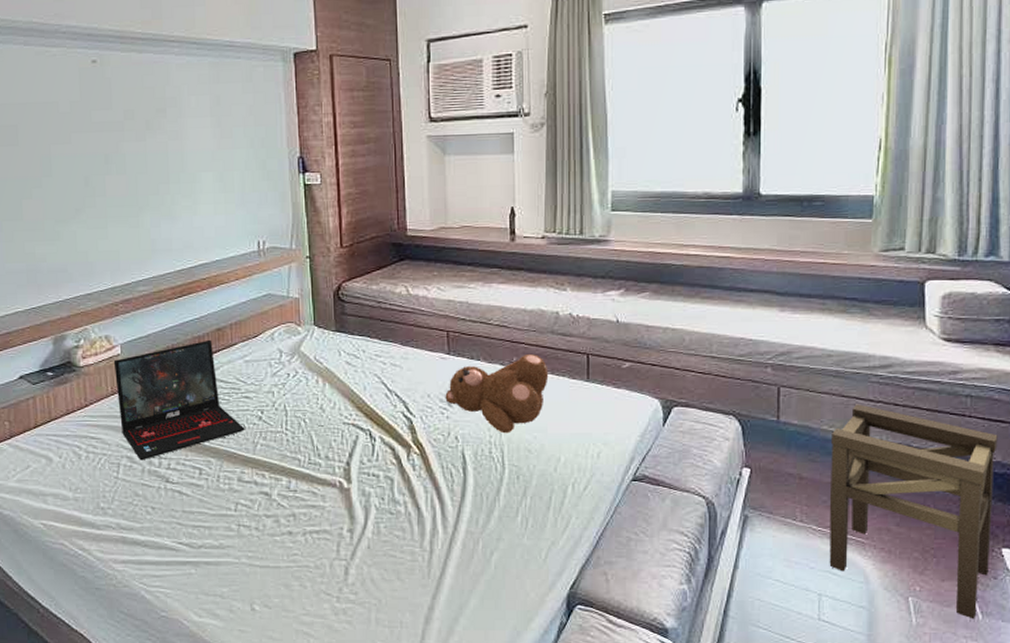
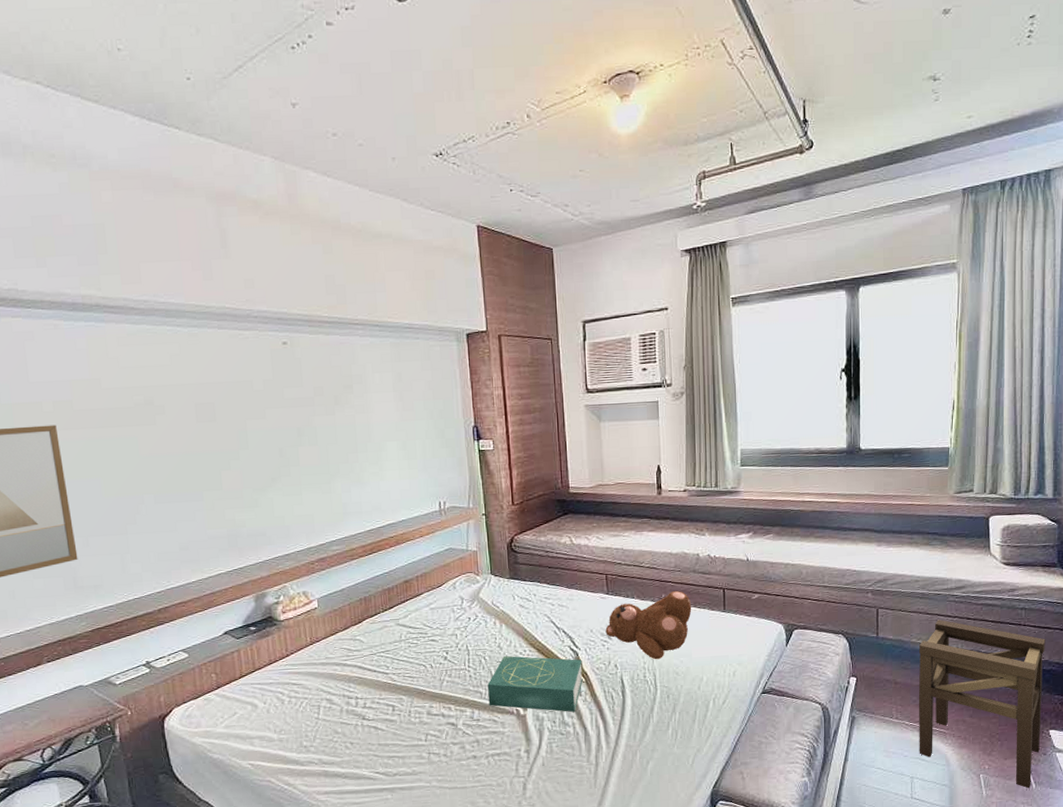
laptop: present [113,339,245,461] -> none [311,591,432,702]
book: none [307,419,417,489] -> present [487,655,583,713]

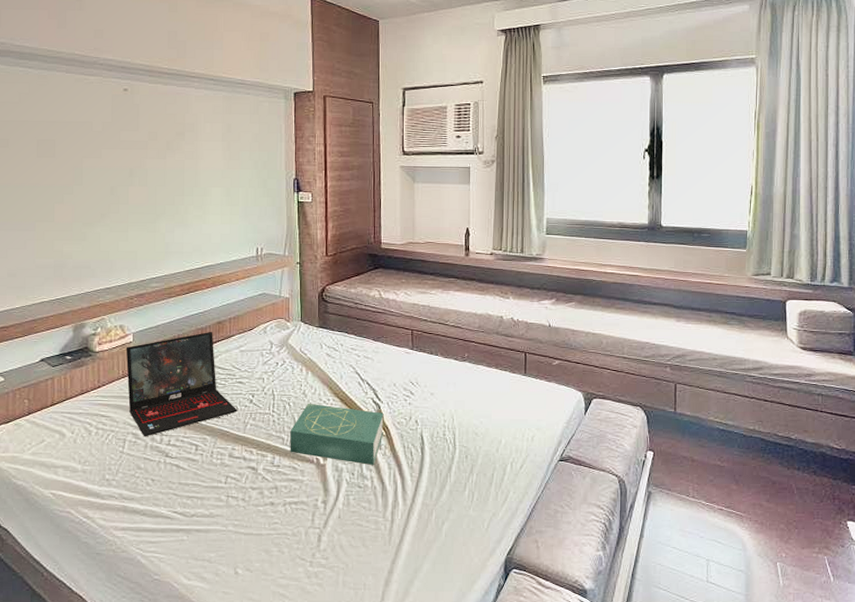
laptop: none [311,591,432,702] -> present [125,331,238,437]
teddy bear: present [605,590,692,660] -> none [408,350,494,419]
stool: present [918,619,1046,789] -> none [715,399,843,581]

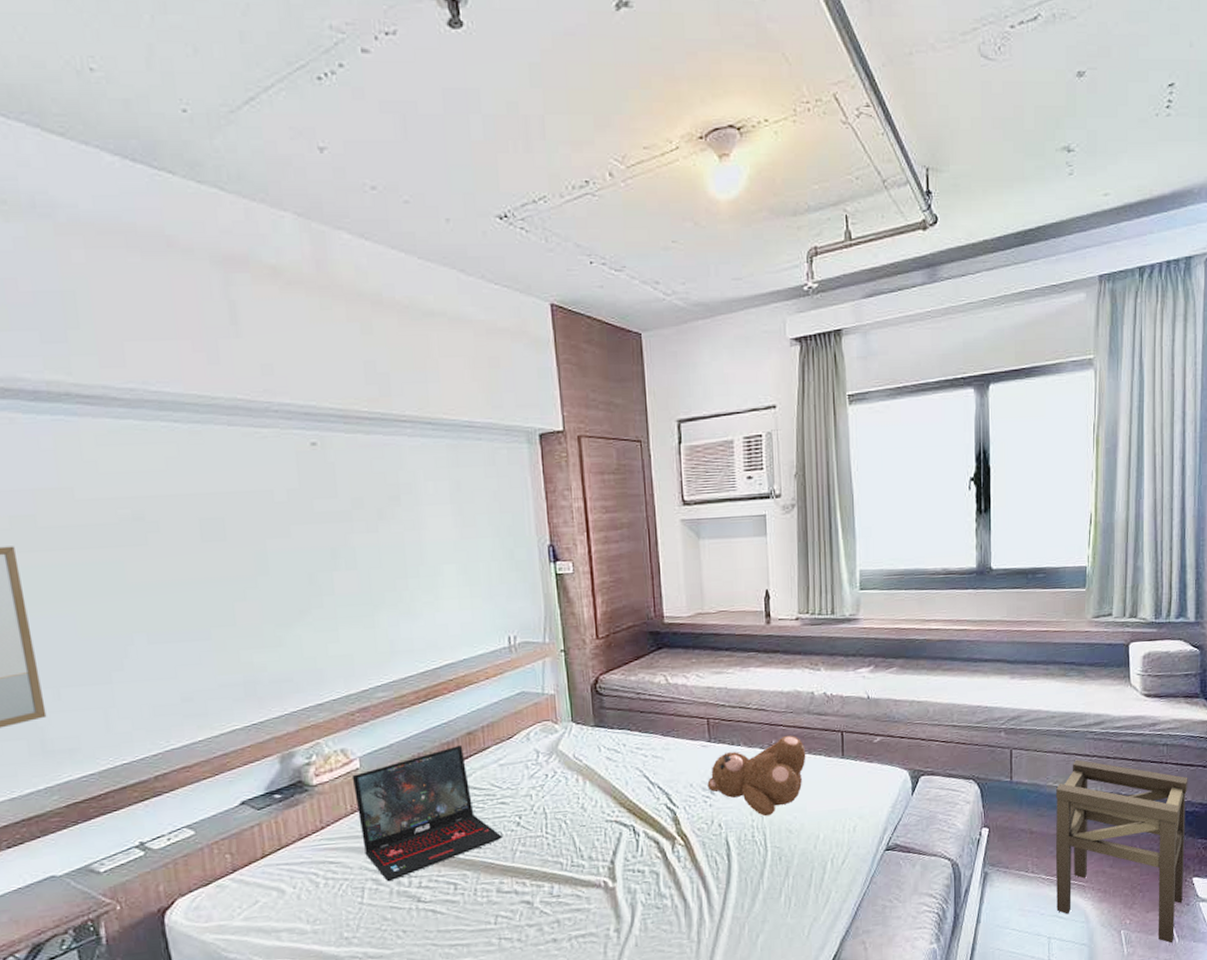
book: present [290,403,384,466] -> none [569,818,682,883]
teddy bear: none [408,350,494,419] -> present [707,735,806,817]
stool: none [715,399,843,581] -> present [1055,759,1188,943]

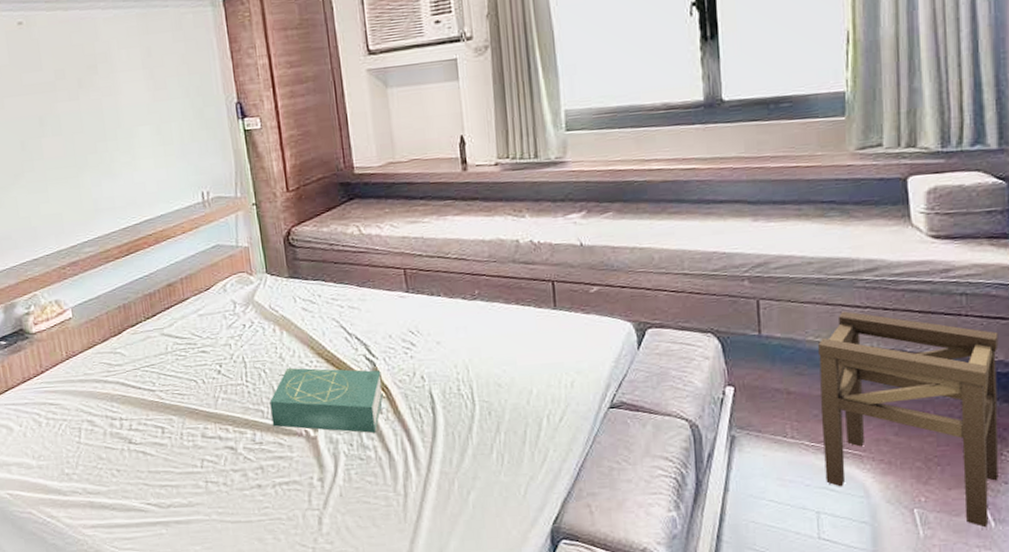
laptop: present [351,744,502,882] -> none [65,296,205,424]
book: none [569,818,682,883] -> present [269,367,384,434]
teddy bear: present [707,735,806,817] -> none [407,285,514,369]

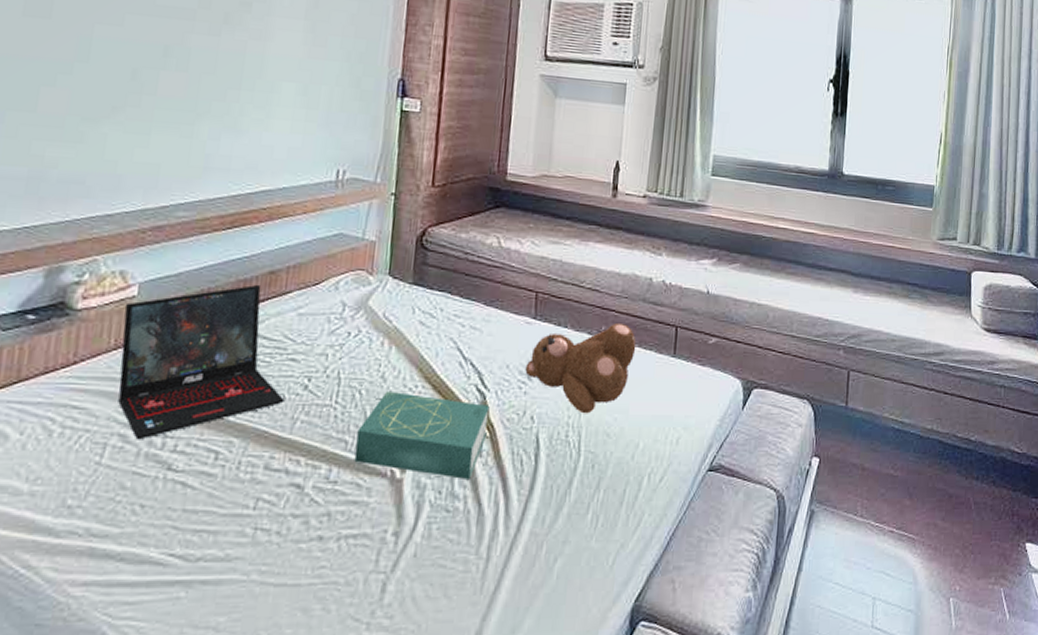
laptop: none [65,296,205,424] -> present [118,284,285,440]
teddy bear: none [407,285,514,369] -> present [525,322,637,414]
stool: present [818,311,999,528] -> none [884,391,1024,620]

